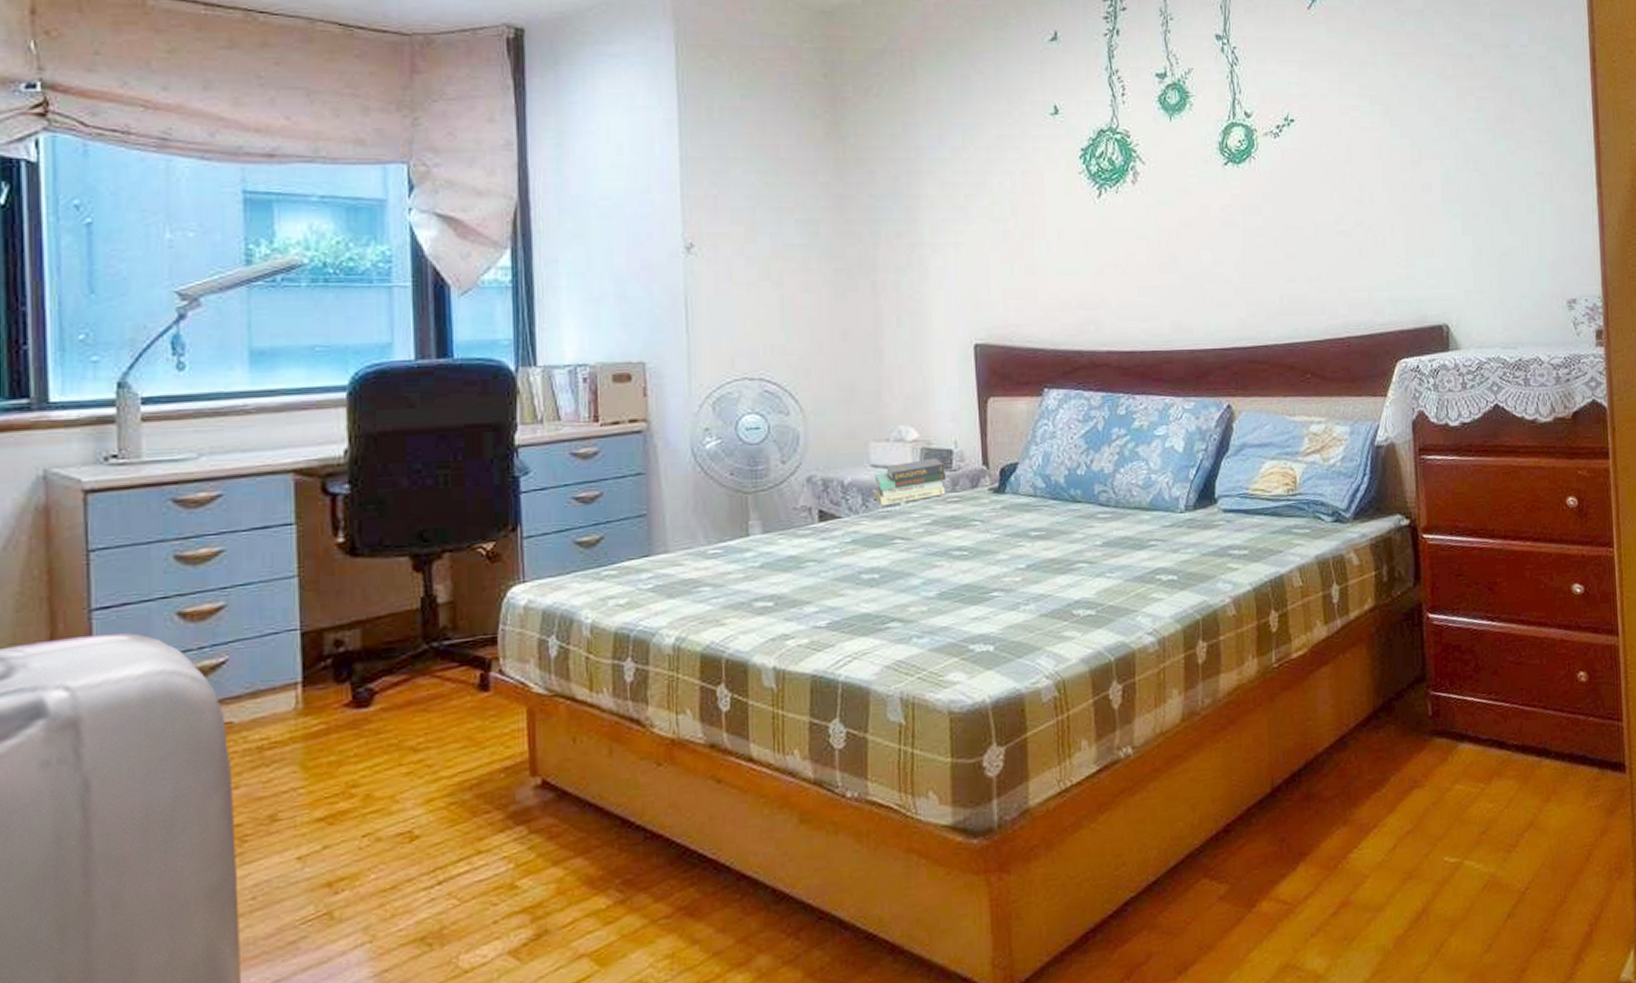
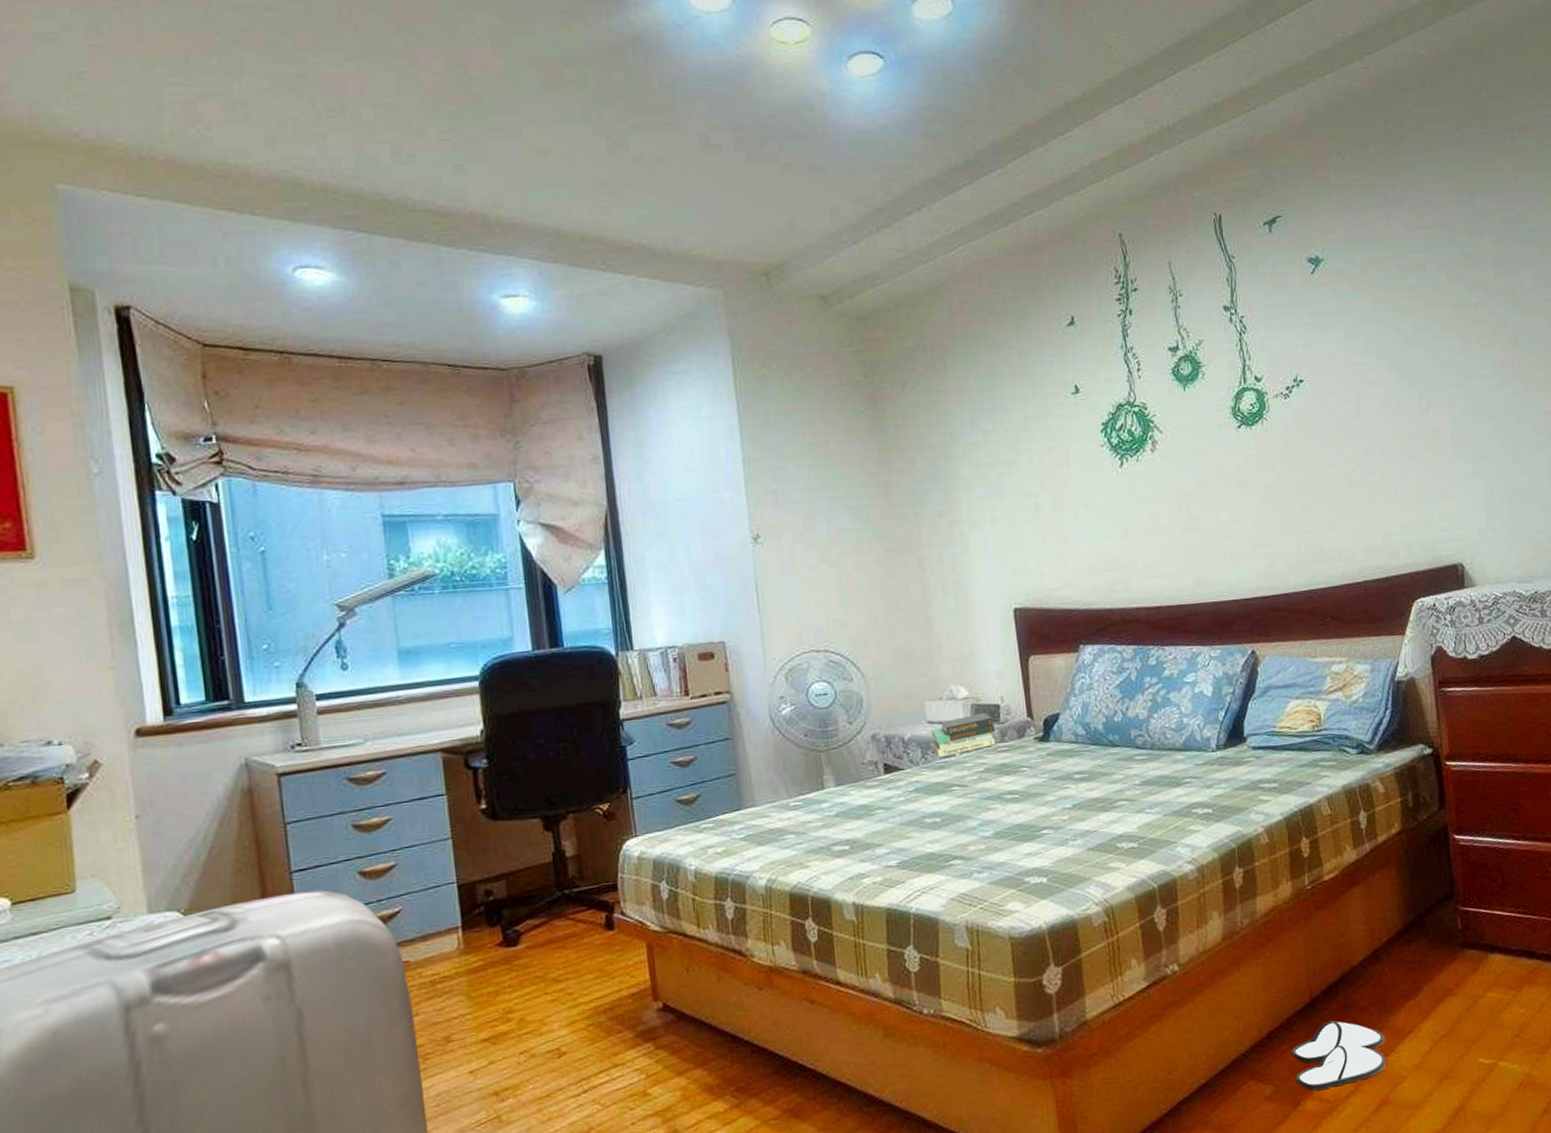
slippers: none [1248,812,1349,890] -> present [1291,1020,1387,1091]

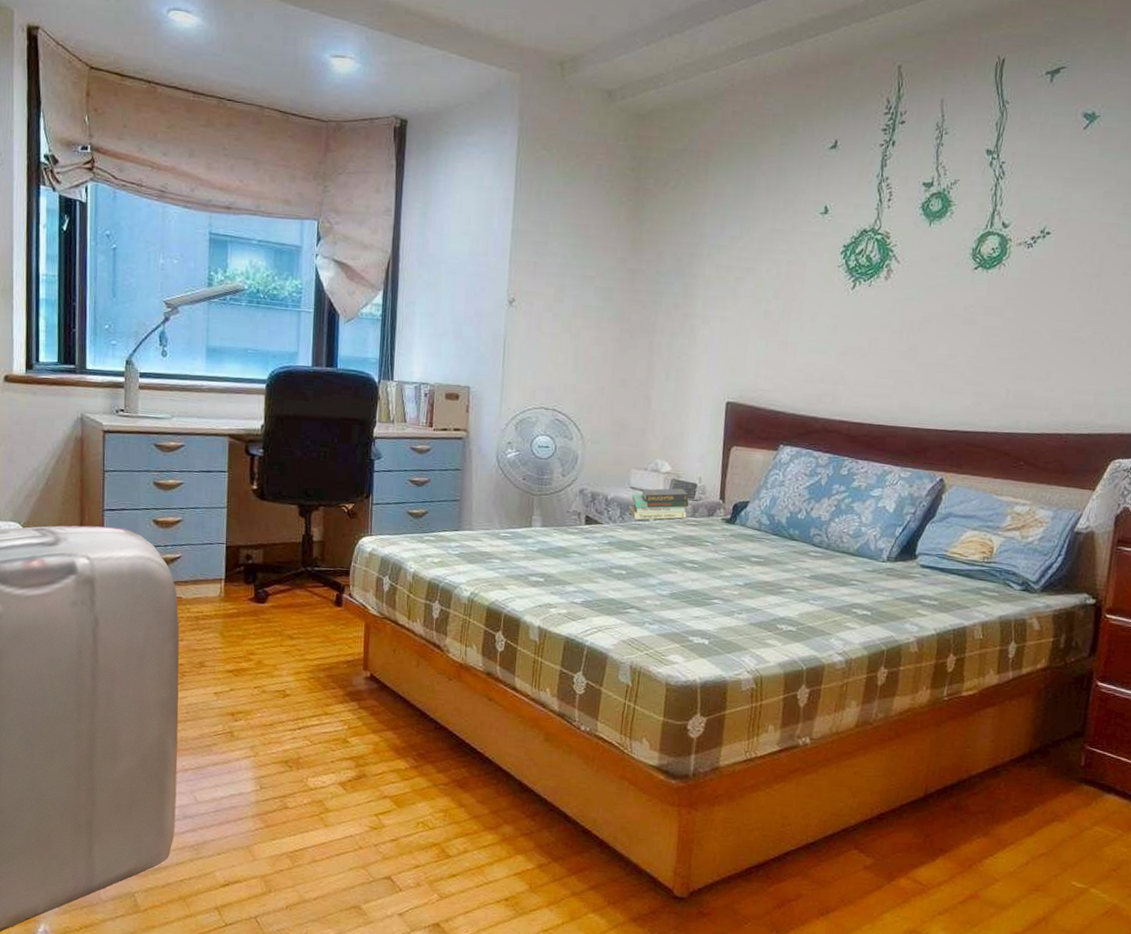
slippers: present [1291,1020,1387,1091] -> none [895,816,987,874]

